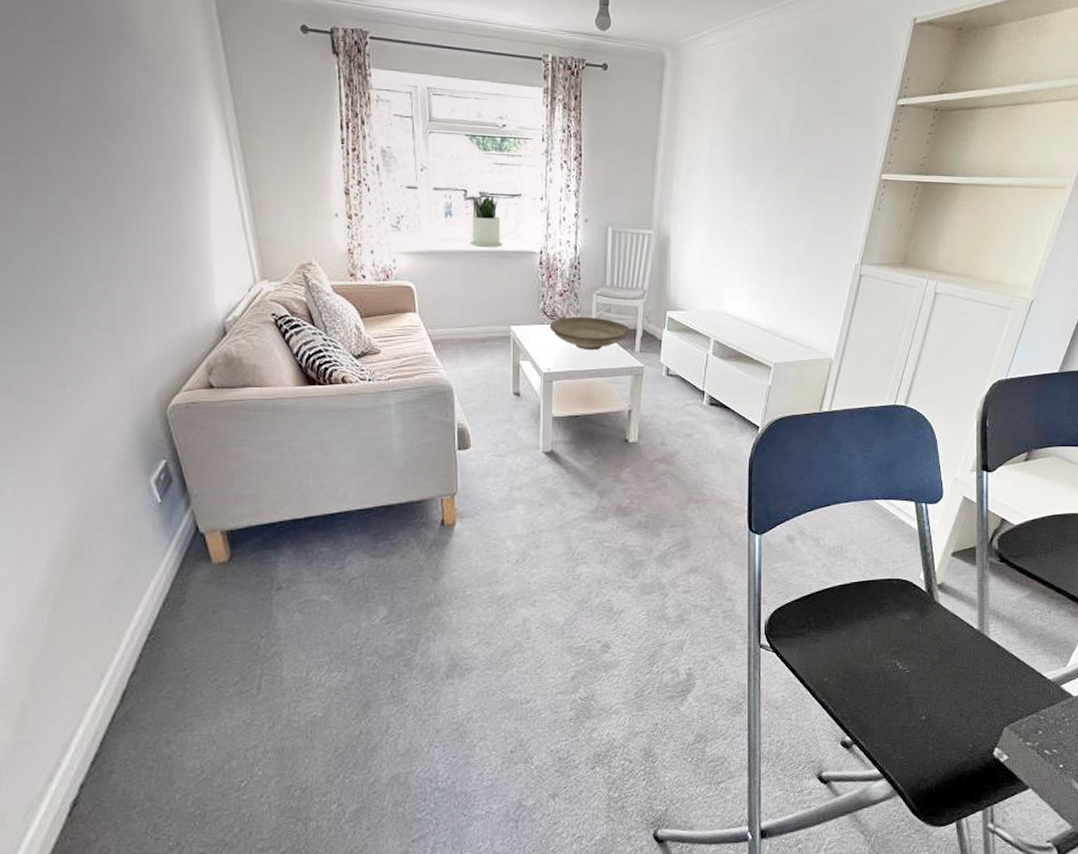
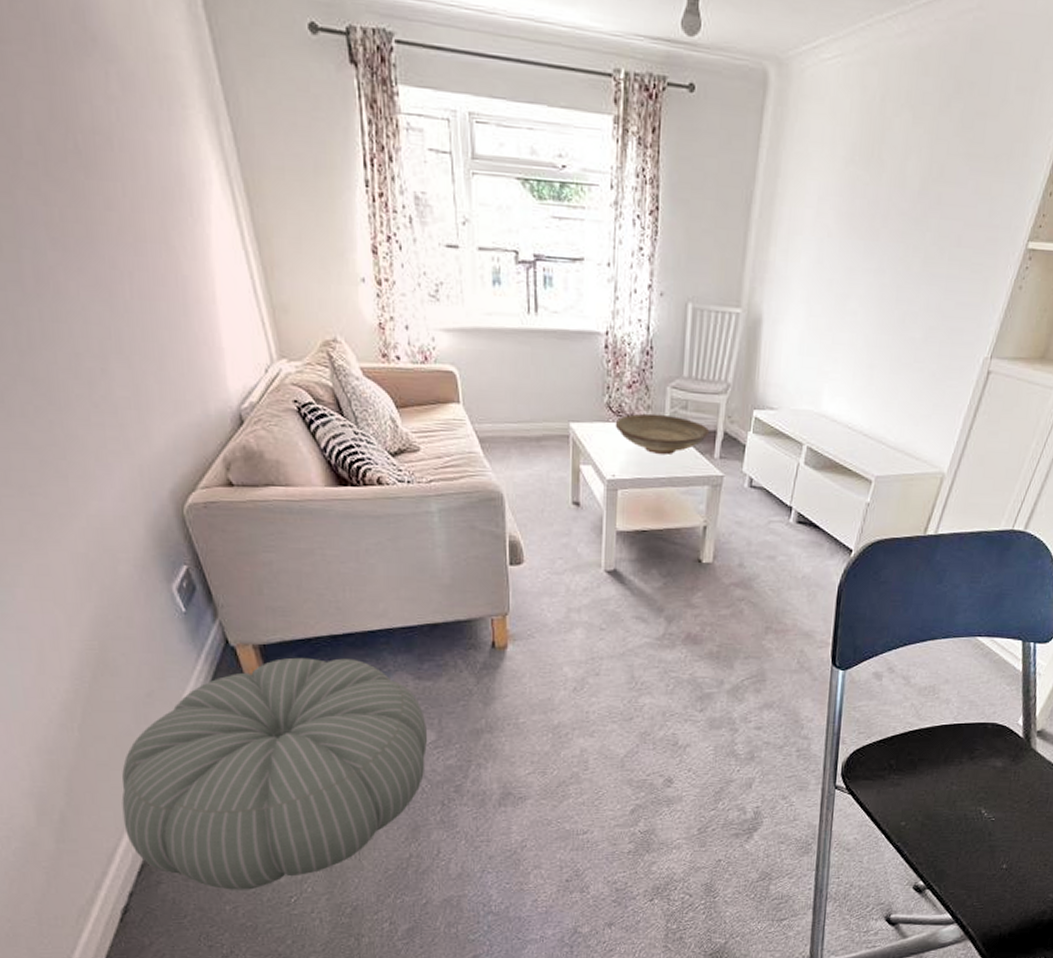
pouf: none [82,540,379,777] -> present [121,657,427,890]
planter: present [469,195,503,248] -> none [521,258,562,327]

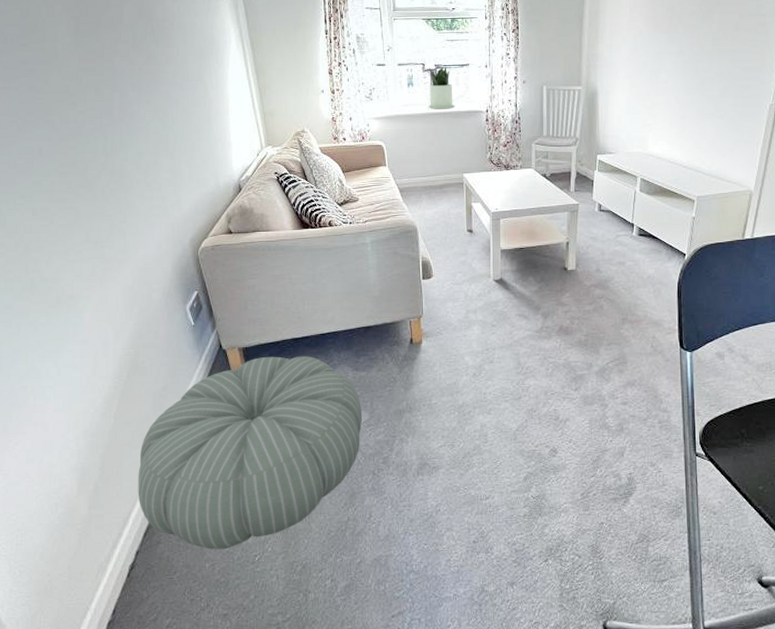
planter: none [521,258,562,327] -> present [428,67,455,110]
decorative bowl: present [615,413,710,456] -> none [496,163,566,192]

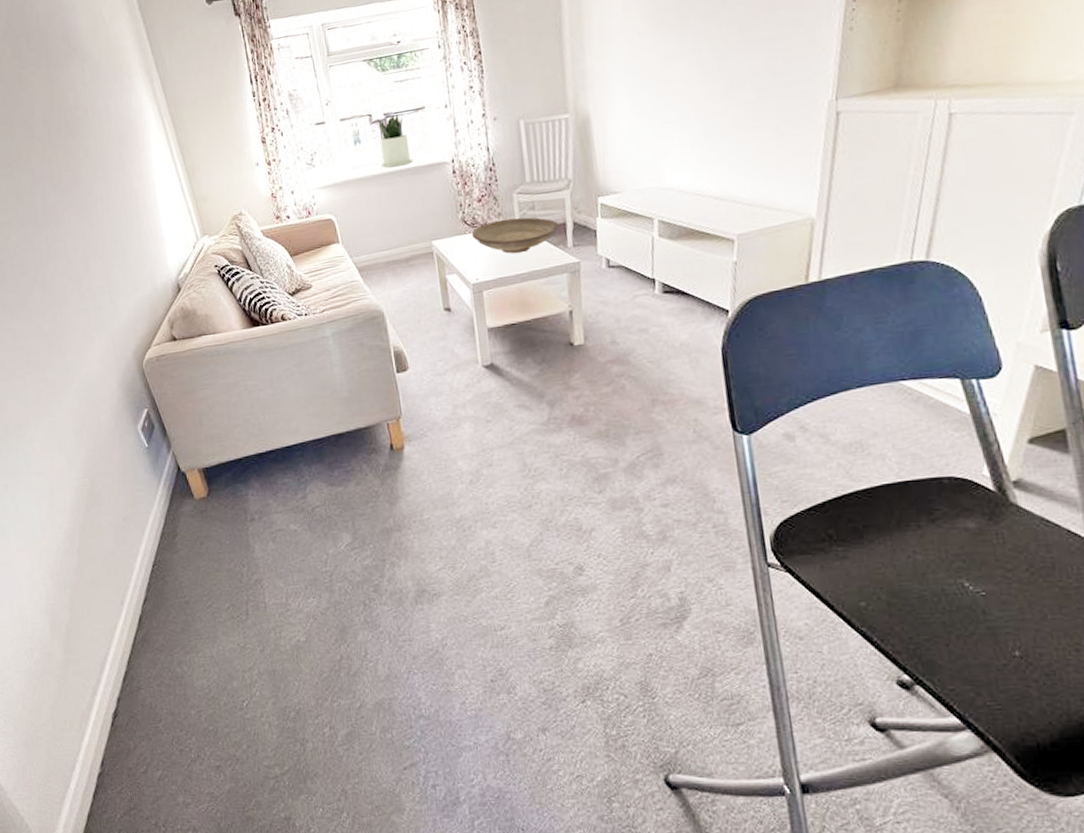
pouf: present [138,356,362,549] -> none [108,472,345,695]
decorative bowl: none [496,163,566,192] -> present [471,217,560,255]

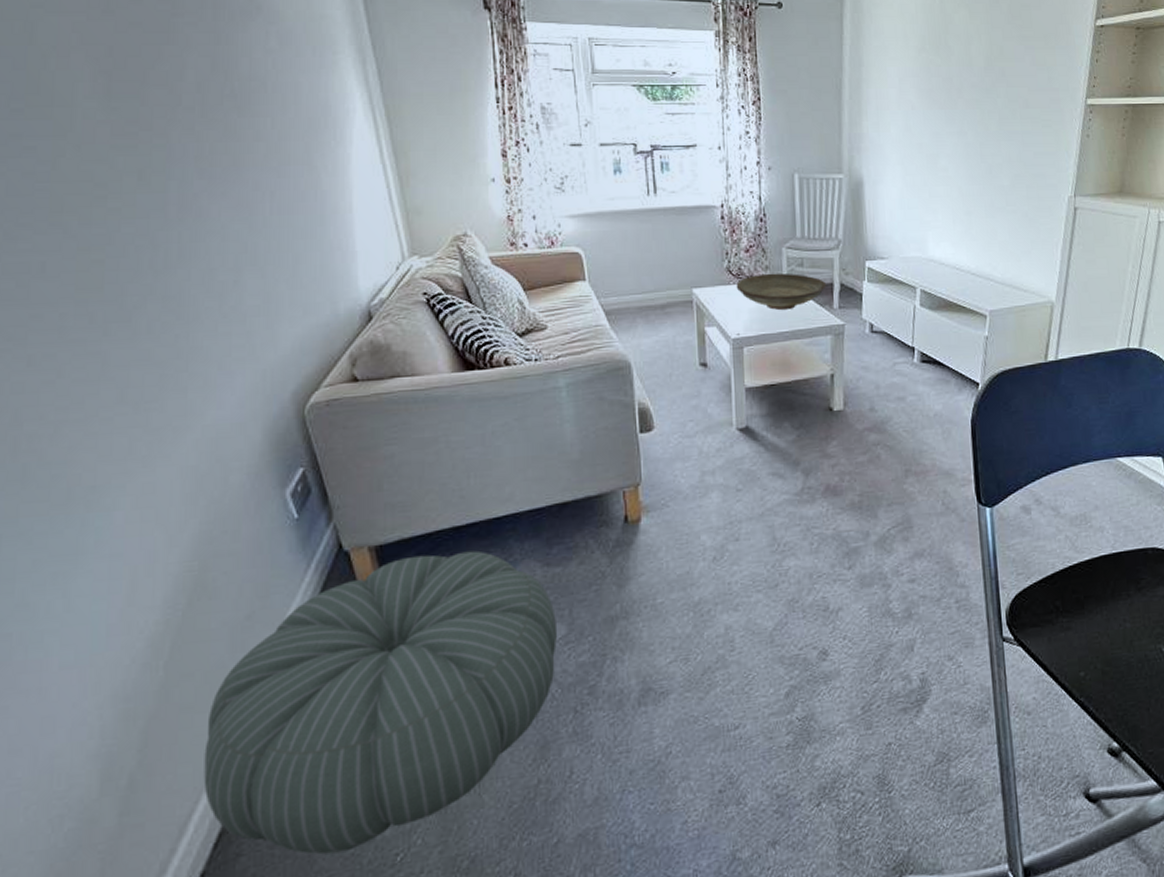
pouf: none [108,472,345,695] -> present [203,550,557,855]
planter: present [377,115,414,168] -> none [642,149,680,205]

